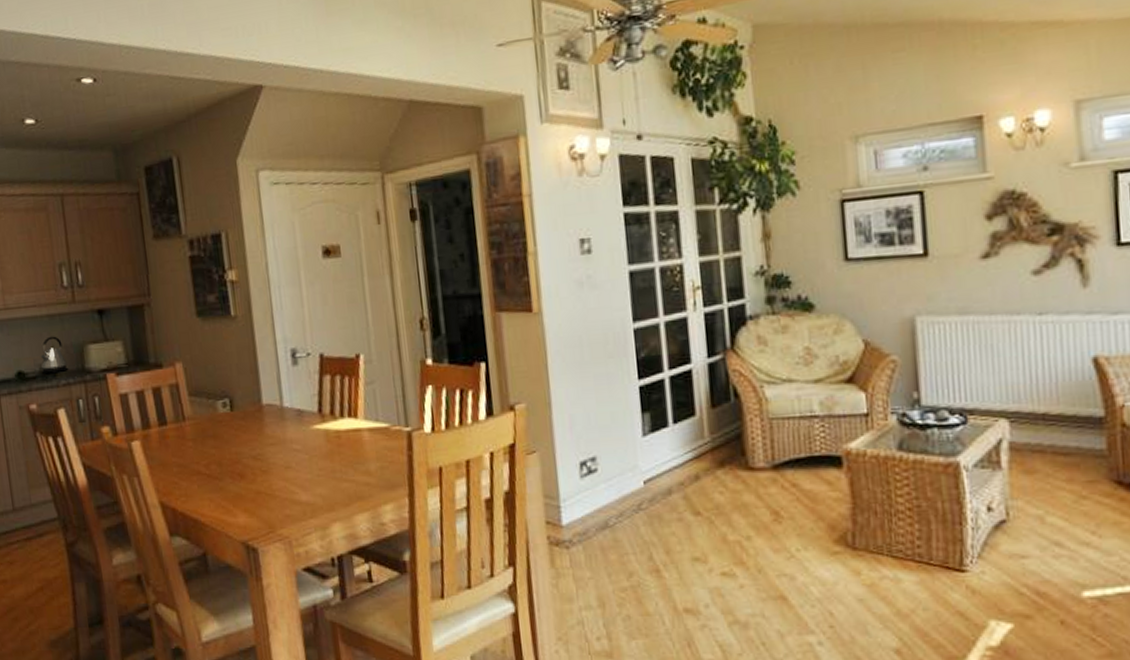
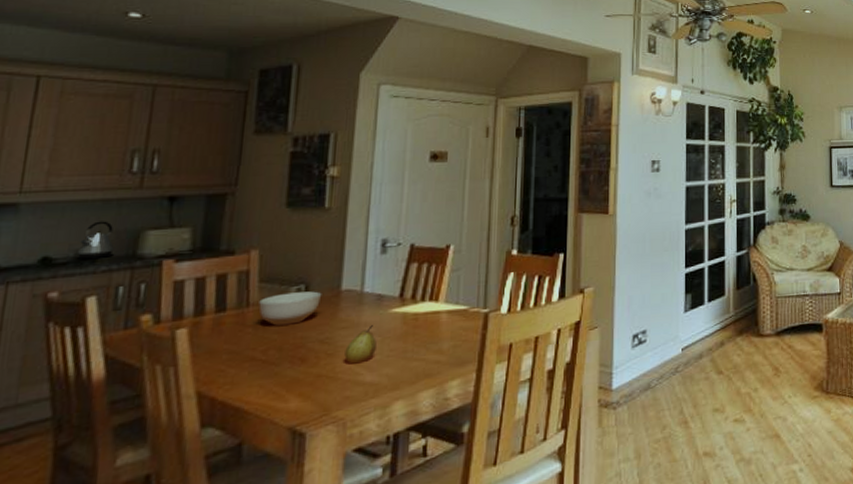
bowl: none [192,405,246,440] -> present [258,291,322,326]
fruit: none [277,442,306,482] -> present [344,325,377,364]

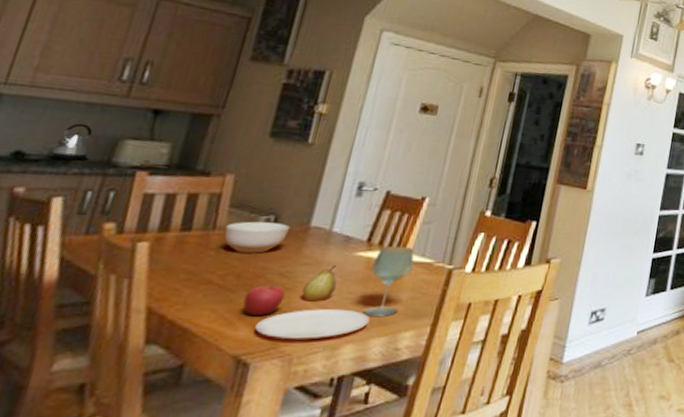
fruit: none [288,353,328,387] -> present [242,284,286,317]
plate: none [305,367,416,405] -> present [255,308,370,339]
wine glass: none [406,296,450,371] -> present [362,245,415,318]

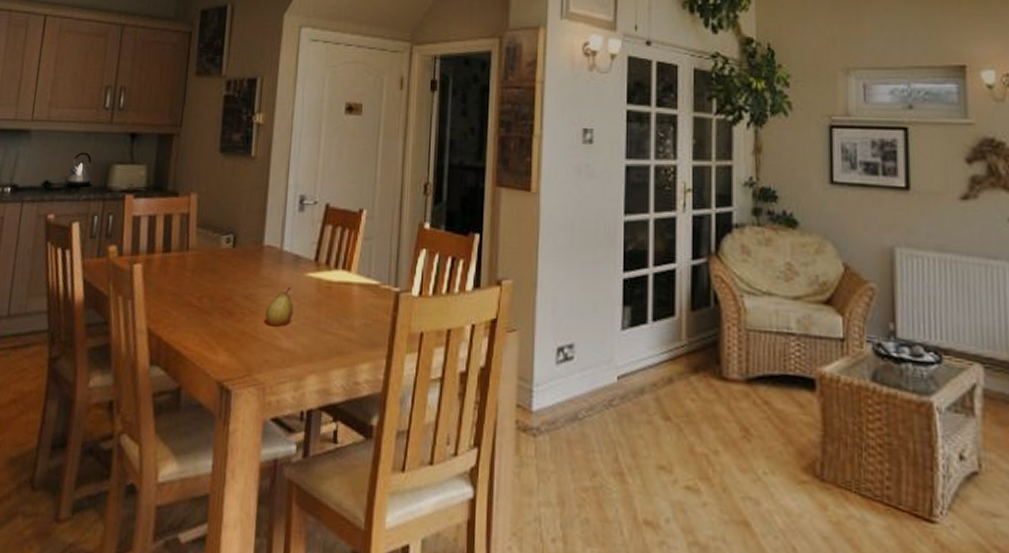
bowl: present [224,221,291,254] -> none [196,241,248,275]
fruit: present [242,284,286,317] -> none [218,307,252,341]
plate: present [255,308,370,339] -> none [231,334,328,368]
wine glass: present [362,245,415,318] -> none [320,265,362,346]

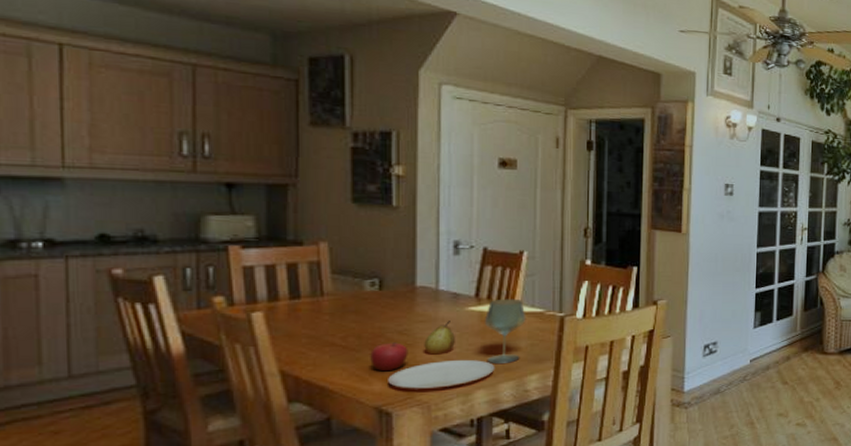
kettle: present [67,152,92,188] -> none [135,202,175,240]
fruit: none [218,307,252,341] -> present [370,342,408,372]
plate: none [231,334,328,368] -> present [388,359,495,389]
wine glass: none [320,265,362,346] -> present [484,298,526,365]

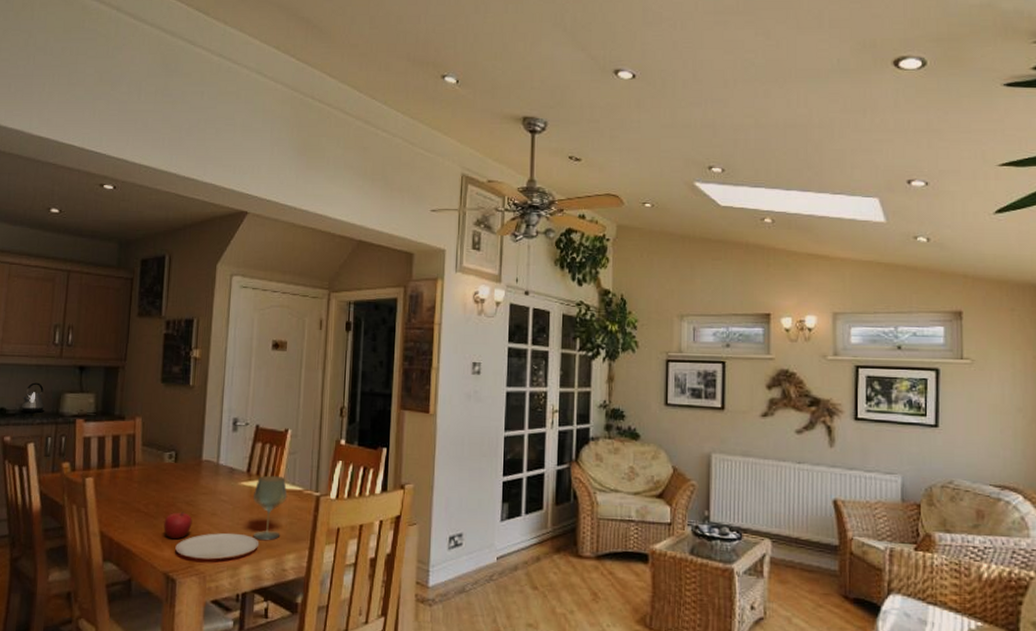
kettle: none [135,202,175,240] -> present [21,382,45,414]
fruit: present [424,321,455,355] -> none [204,494,229,527]

